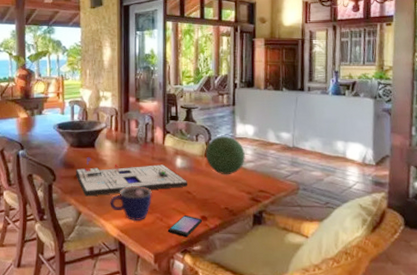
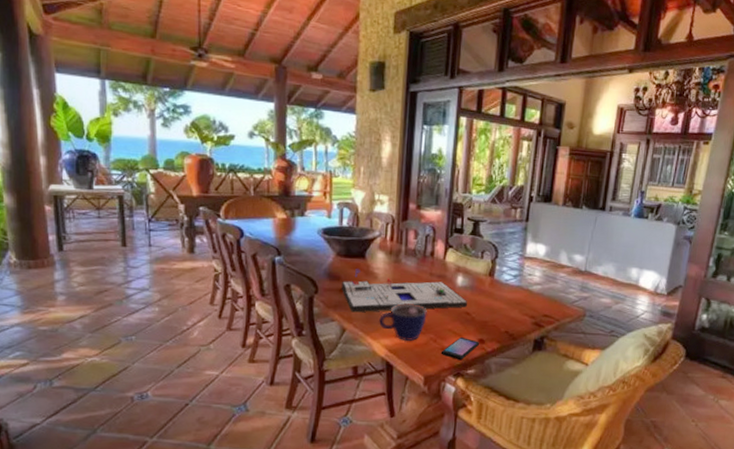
decorative orb: present [206,136,245,175] -> none [490,254,533,297]

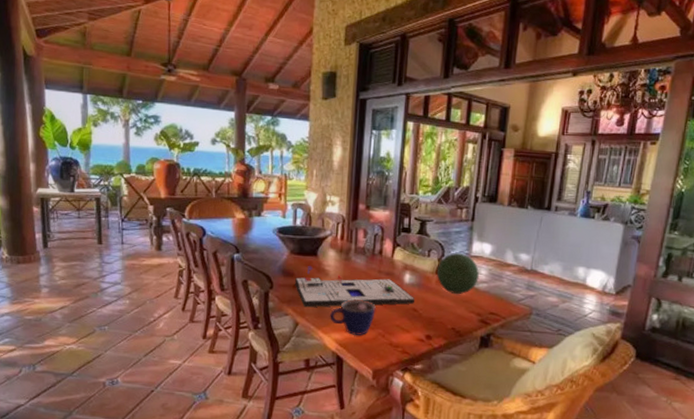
smartphone: present [441,336,480,361] -> none [389,332,427,356]
decorative orb: none [490,254,533,297] -> present [437,253,479,295]

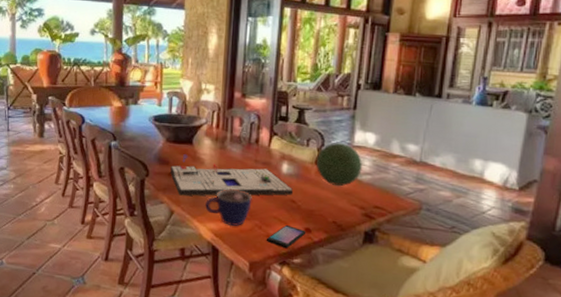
smartphone: none [389,332,427,356] -> present [266,224,306,249]

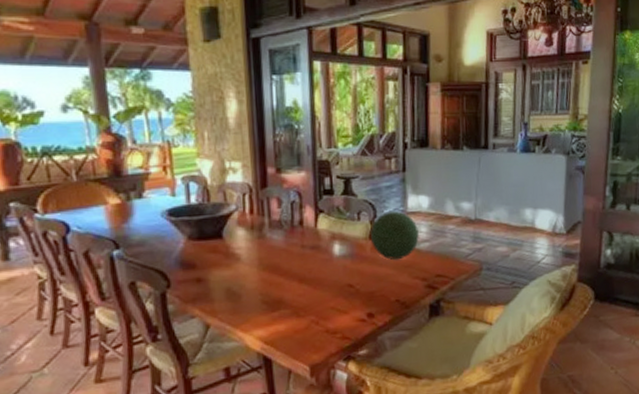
board game: present [170,154,293,196] -> none [198,252,349,304]
cup: present [205,189,252,226] -> none [248,283,304,328]
smartphone: present [266,224,306,249] -> none [325,313,369,342]

